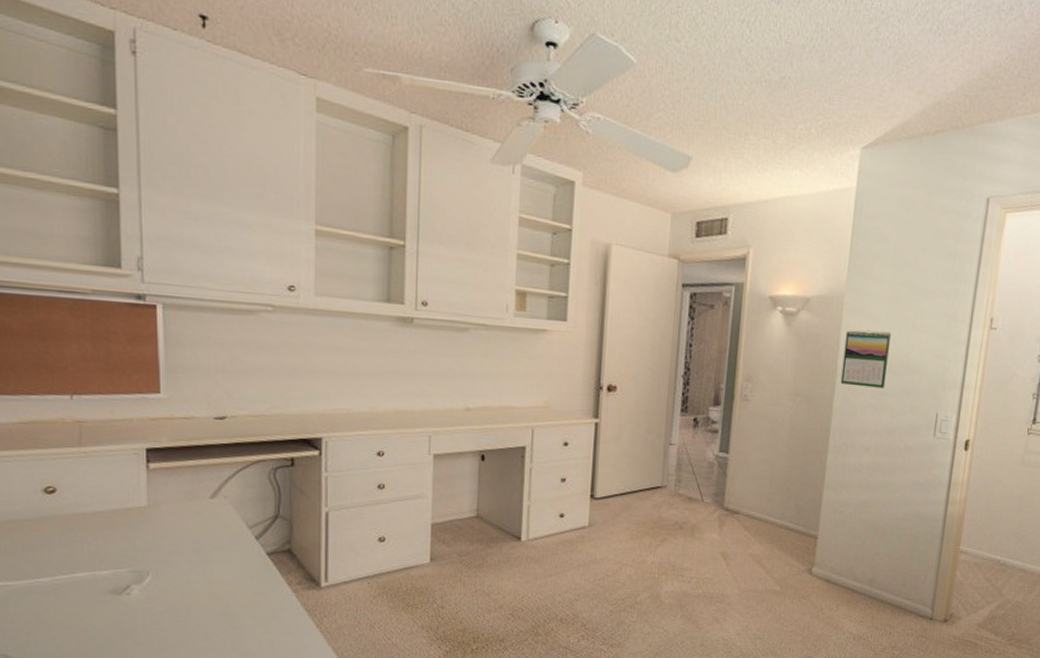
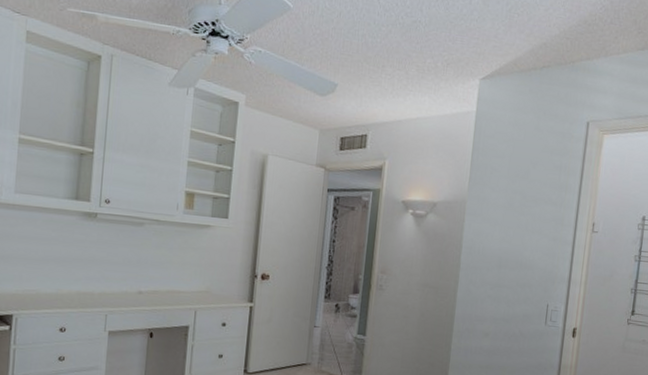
calendar: present [840,330,892,388] -> none [463,231,508,282]

